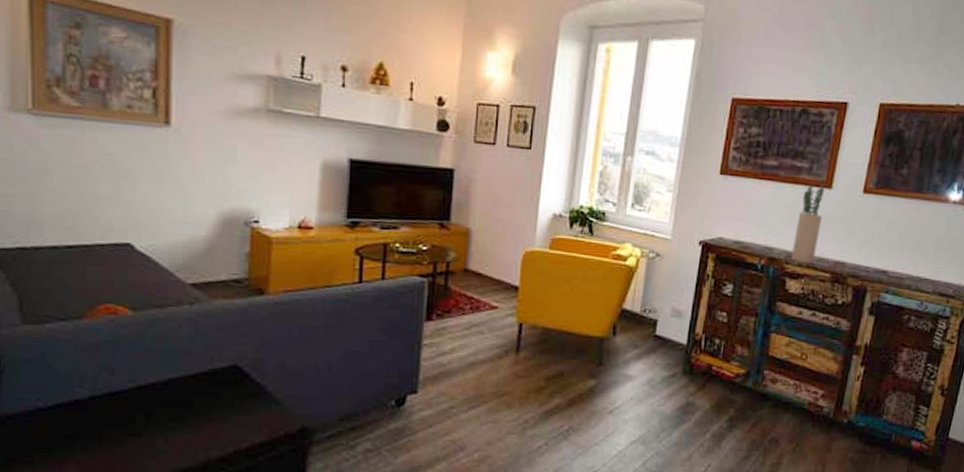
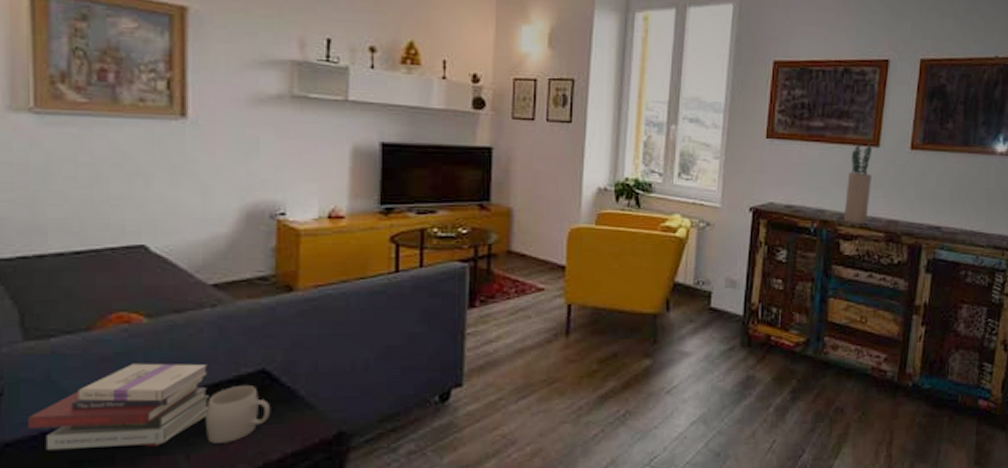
books: none [25,351,187,429] -> present [27,363,210,450]
mug: none [182,379,242,430] -> present [204,386,271,444]

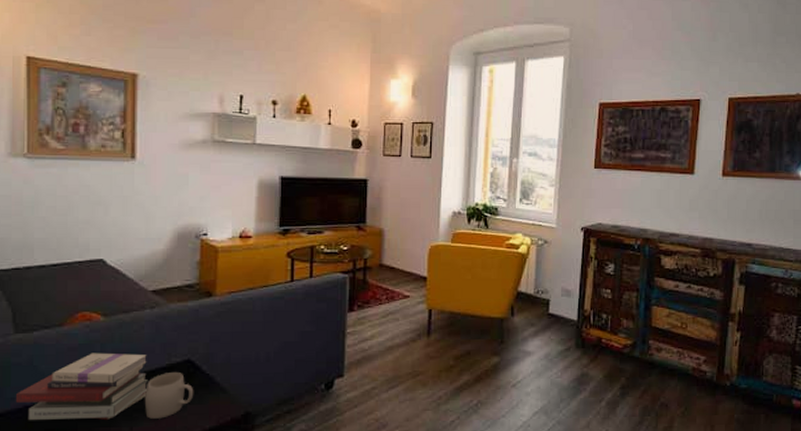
vase: present [843,138,873,225] -> none [663,167,688,242]

